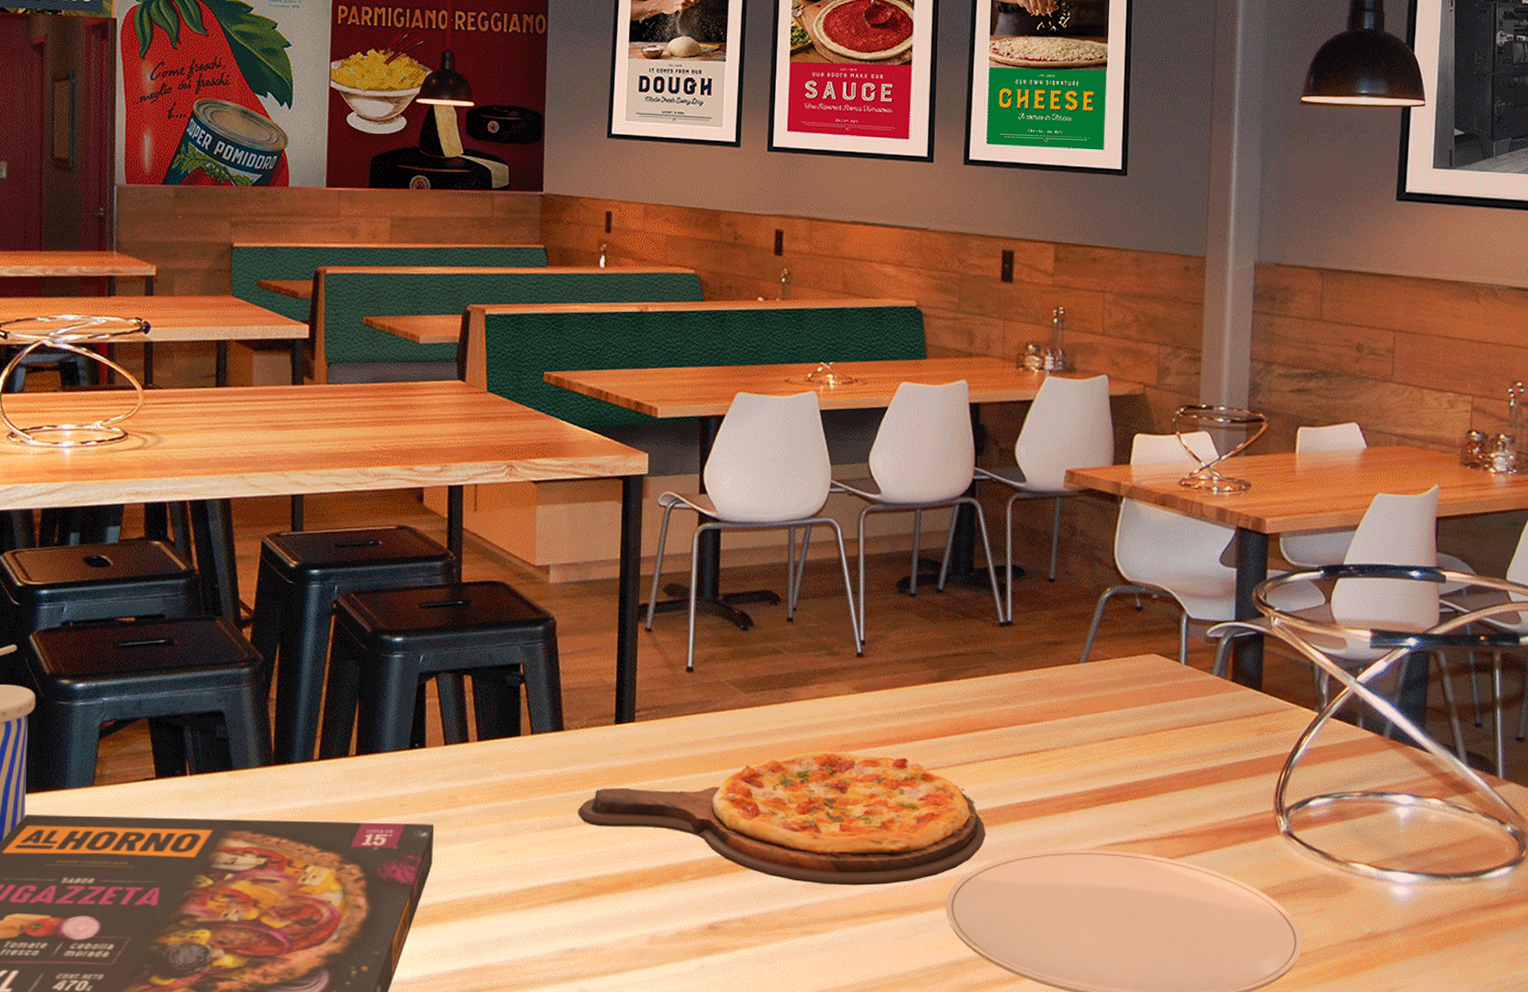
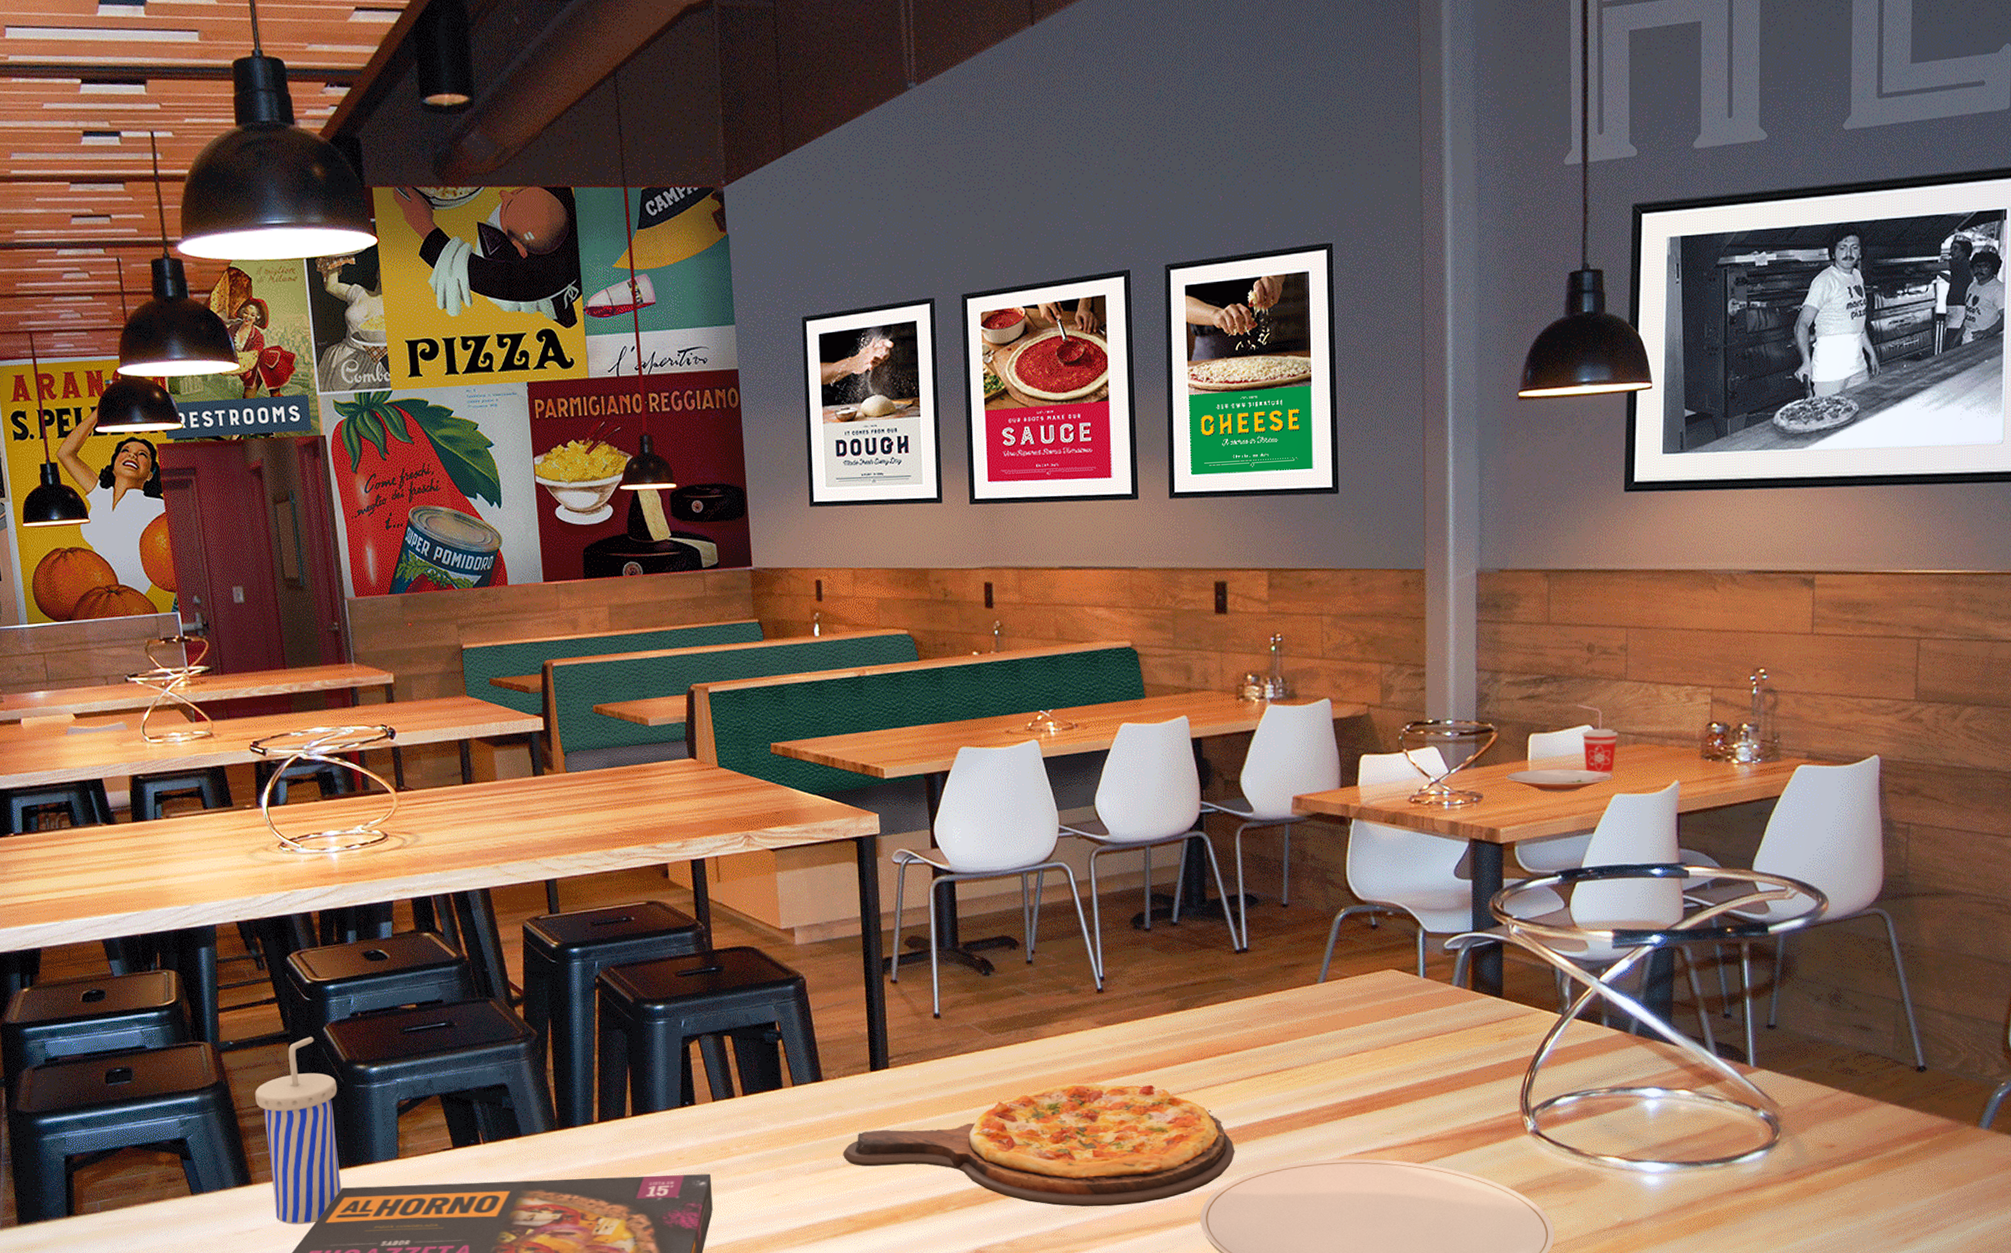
plate: none [1274,462,1377,487] -> present [1506,768,1614,793]
beverage cup: none [1344,402,1383,475] -> present [1577,704,1619,776]

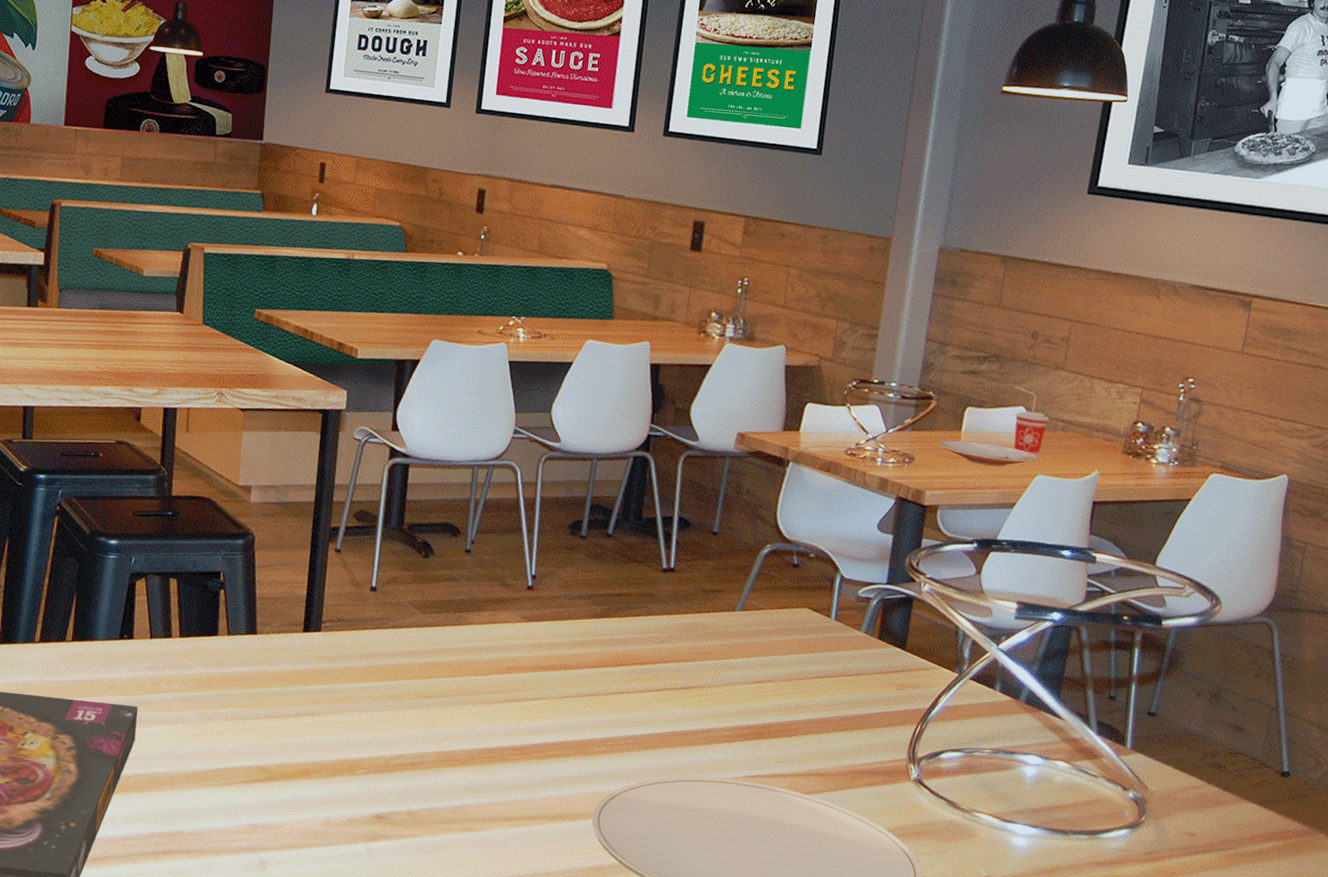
pizza: present [843,1083,1235,1207] -> none [265,671,635,794]

